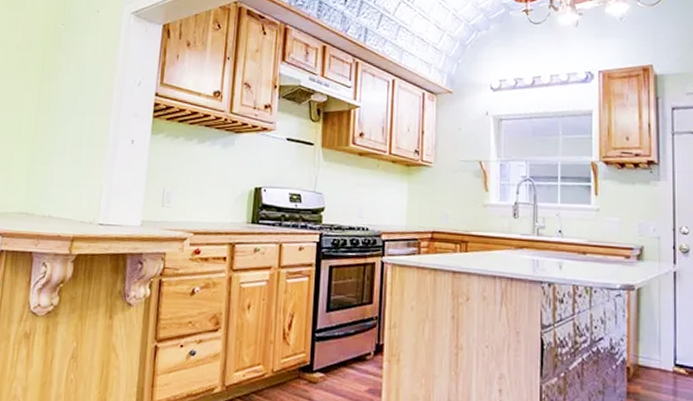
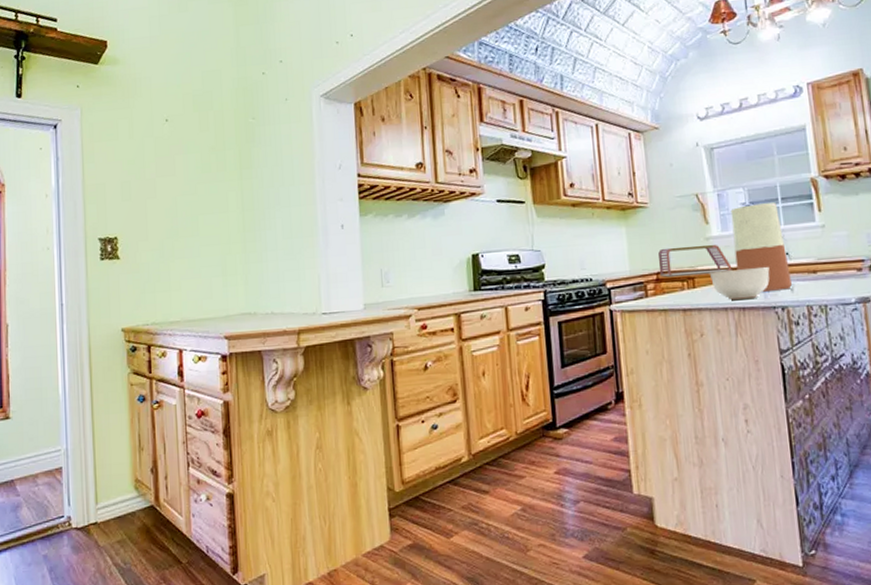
dish rack: none [434,208,506,241] -> present [658,244,733,278]
bowl: none [482,238,541,270] -> present [709,266,770,300]
vase: none [510,179,561,267] -> present [730,202,792,292]

